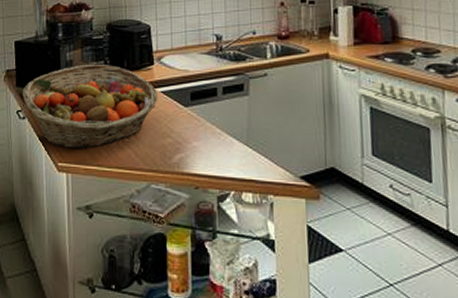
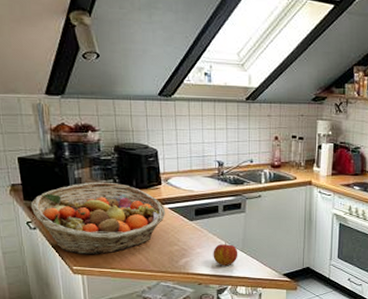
apple: none [211,133,242,164] -> present [213,242,238,265]

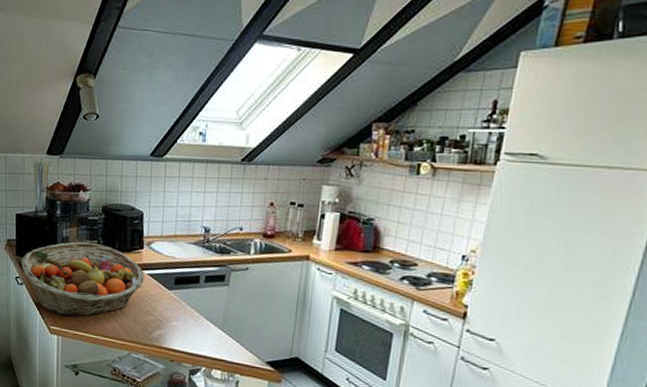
apple: present [213,242,238,265] -> none [189,317,217,344]

